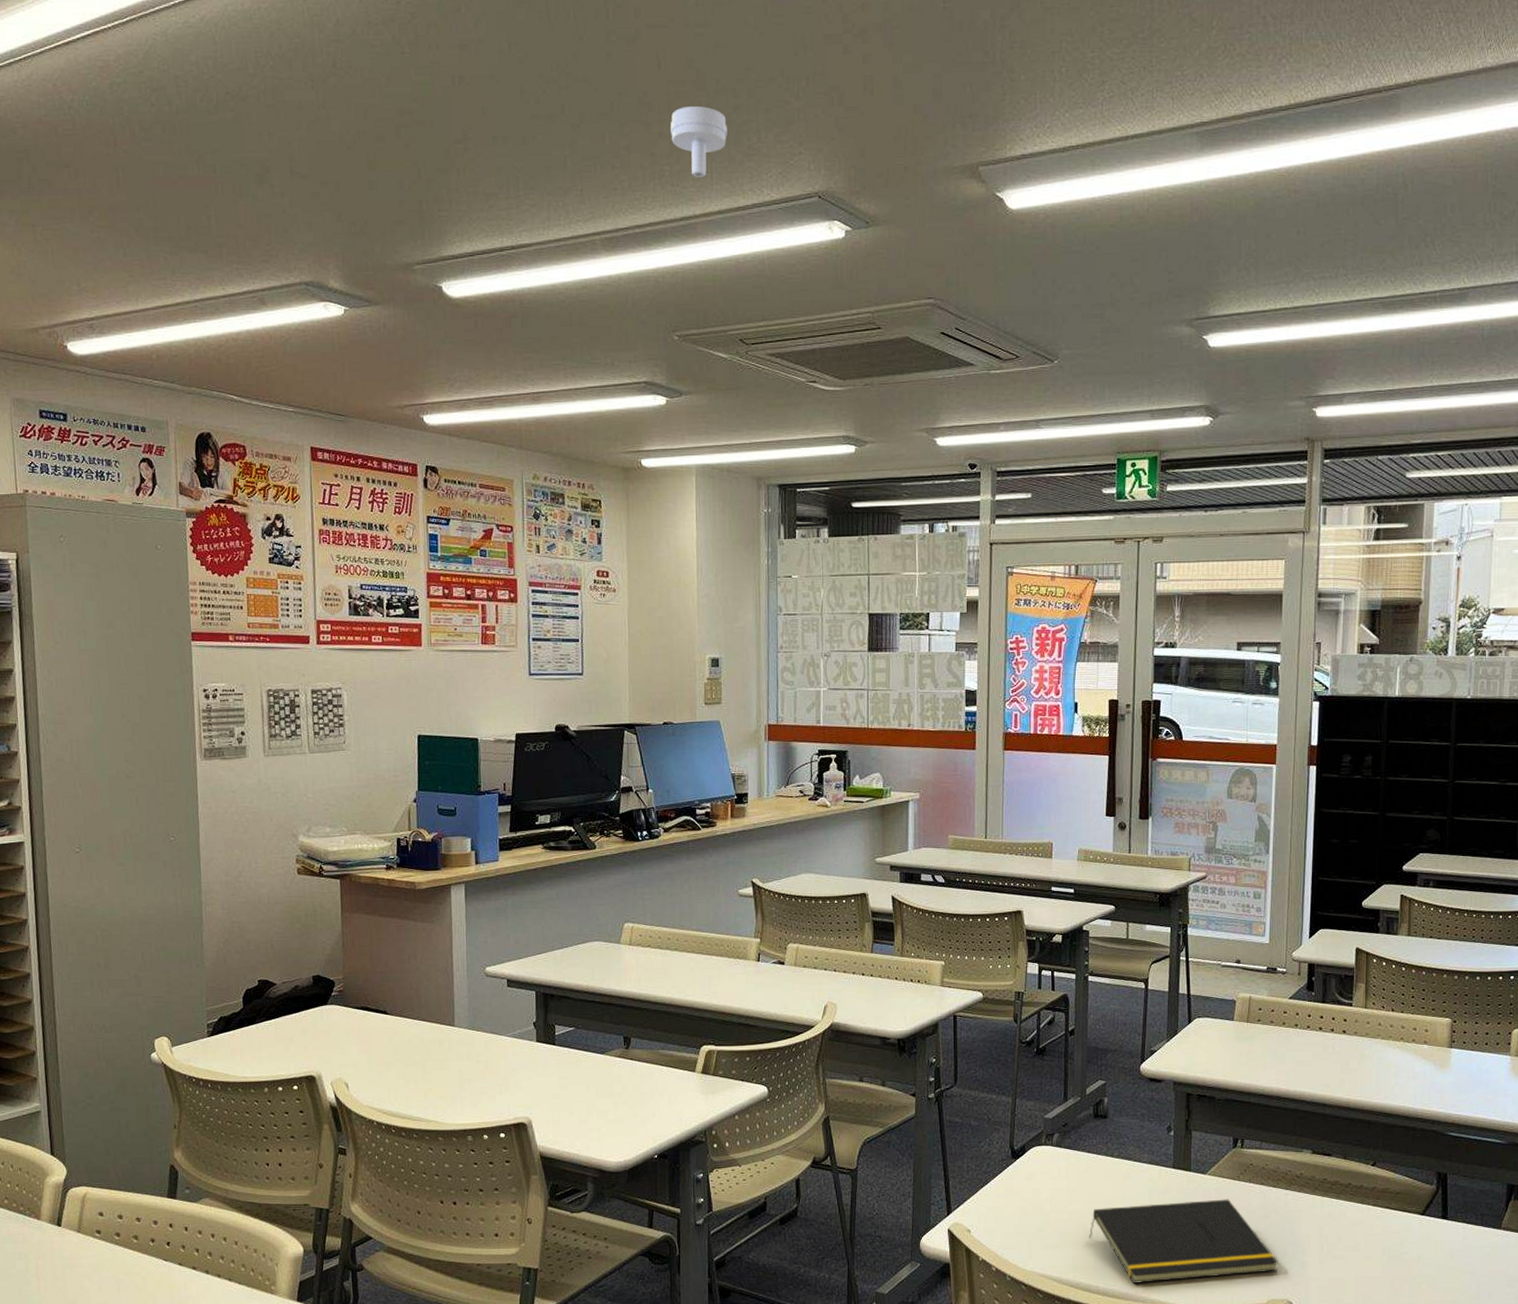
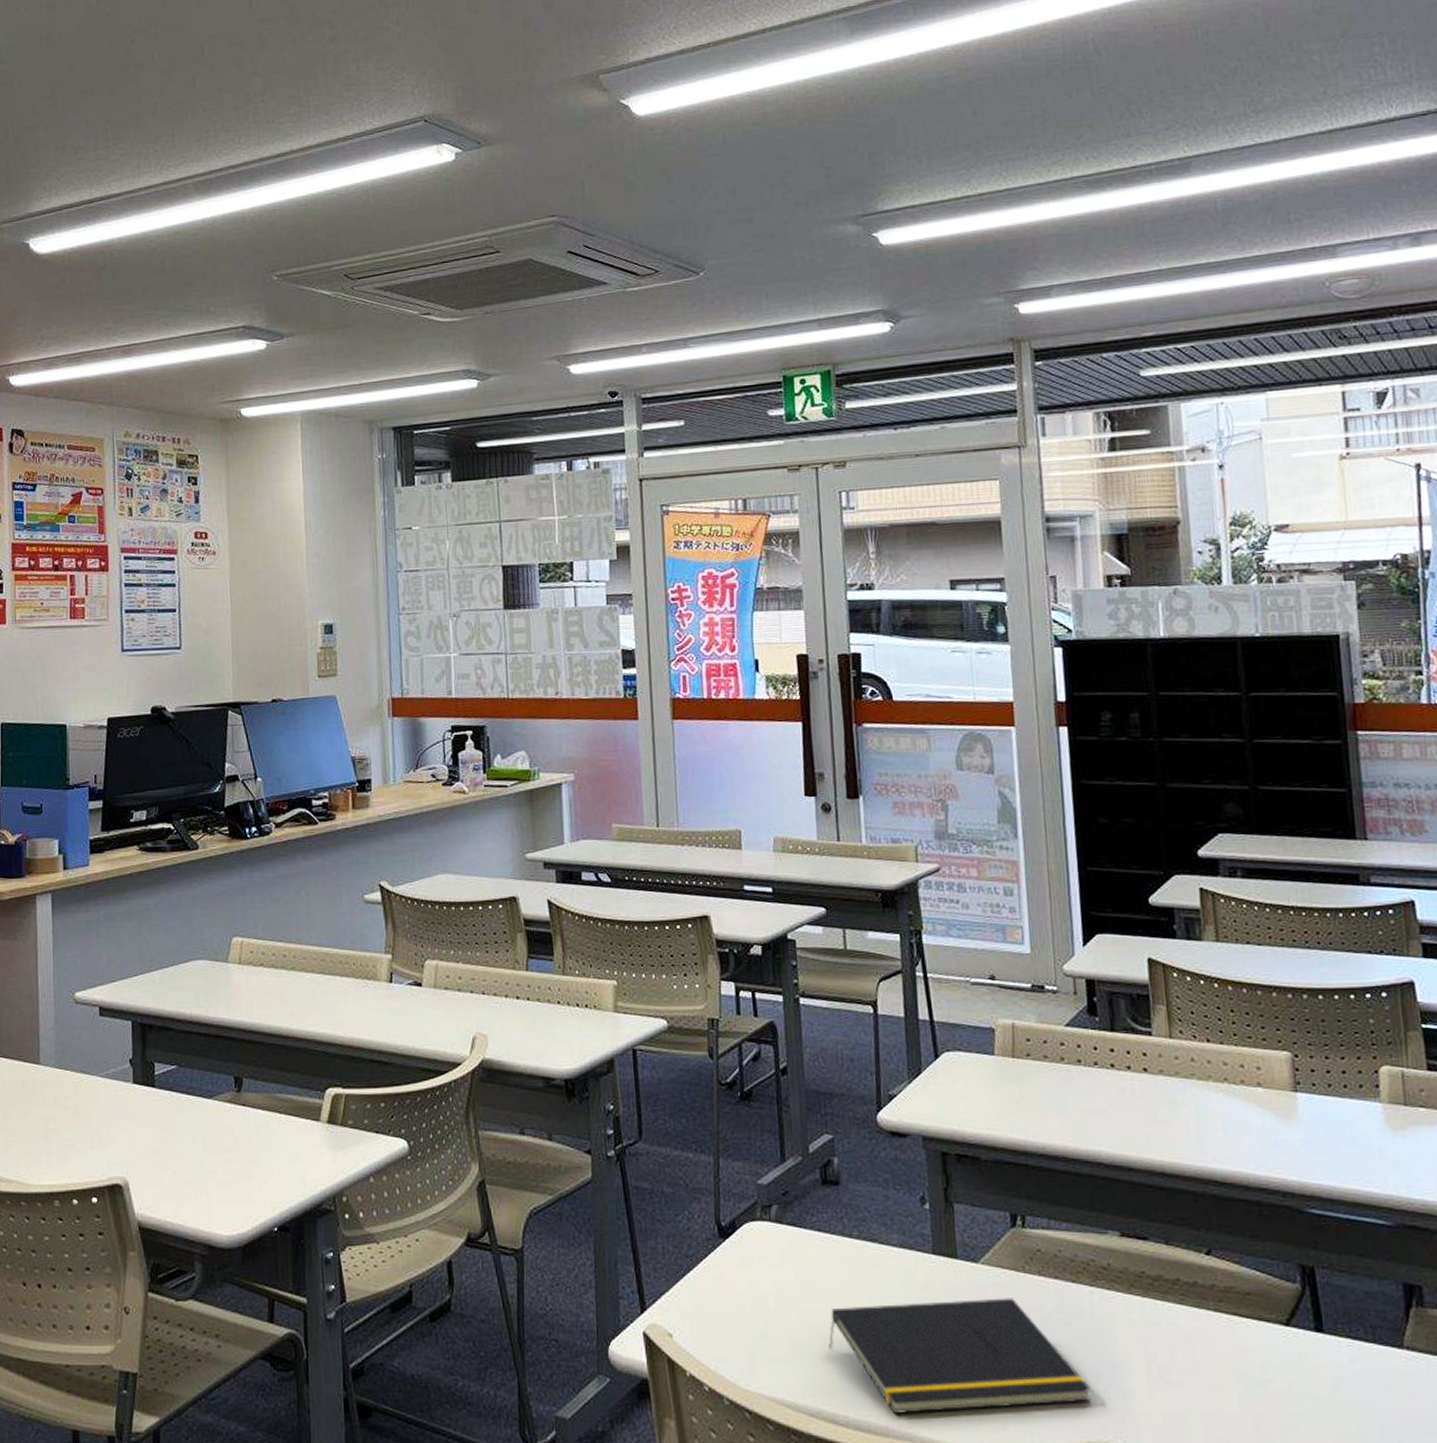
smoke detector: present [671,105,727,177] -> none [264,41,324,112]

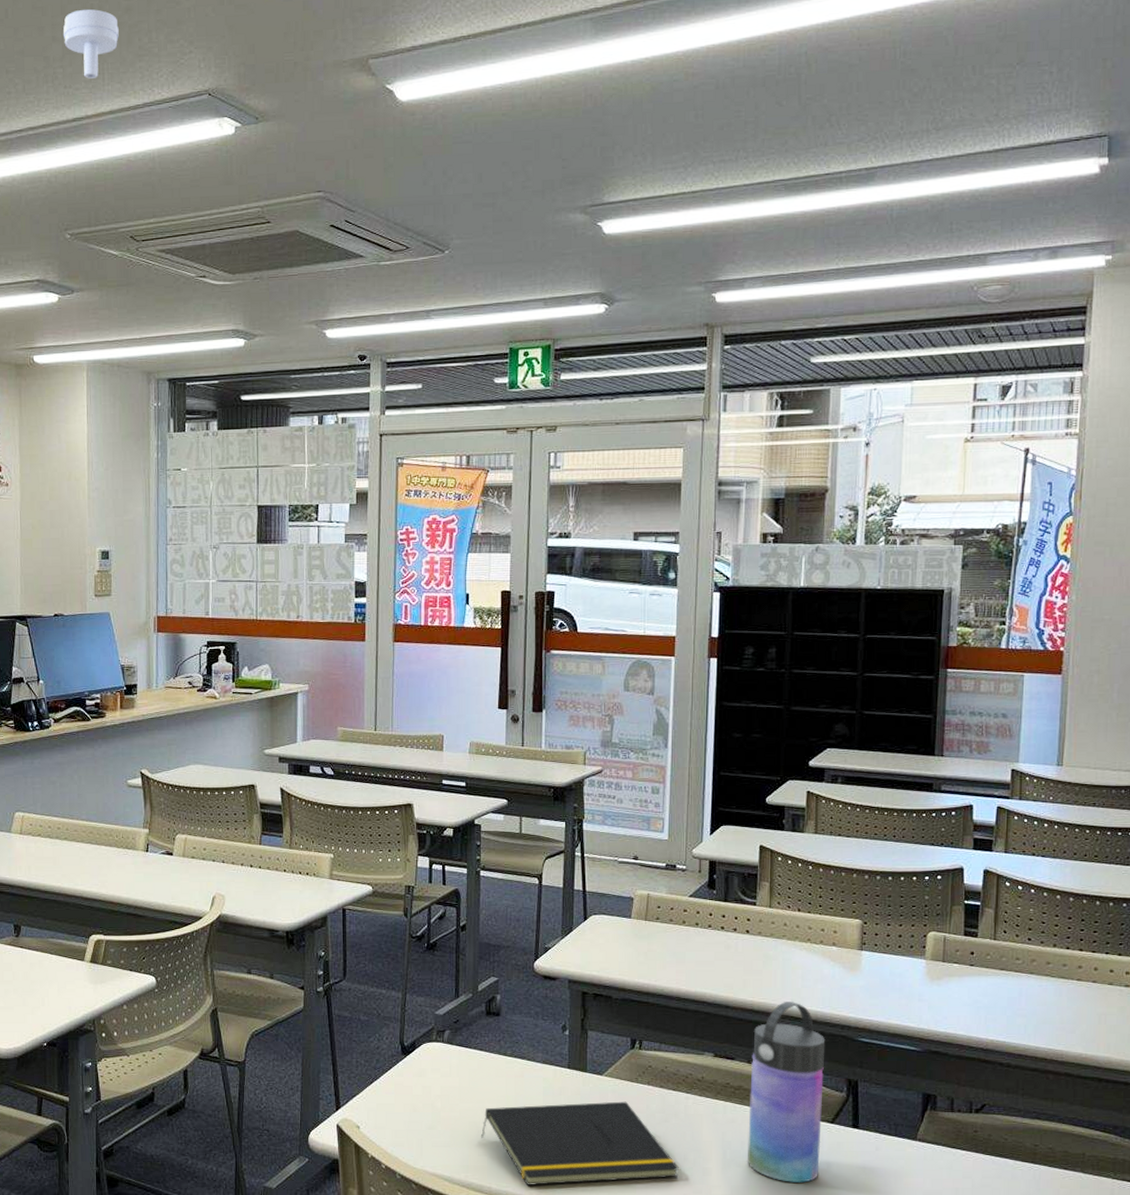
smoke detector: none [264,41,324,112] -> present [63,9,119,79]
water bottle: none [1168,1161,1278,1408] -> present [748,1002,826,1183]

